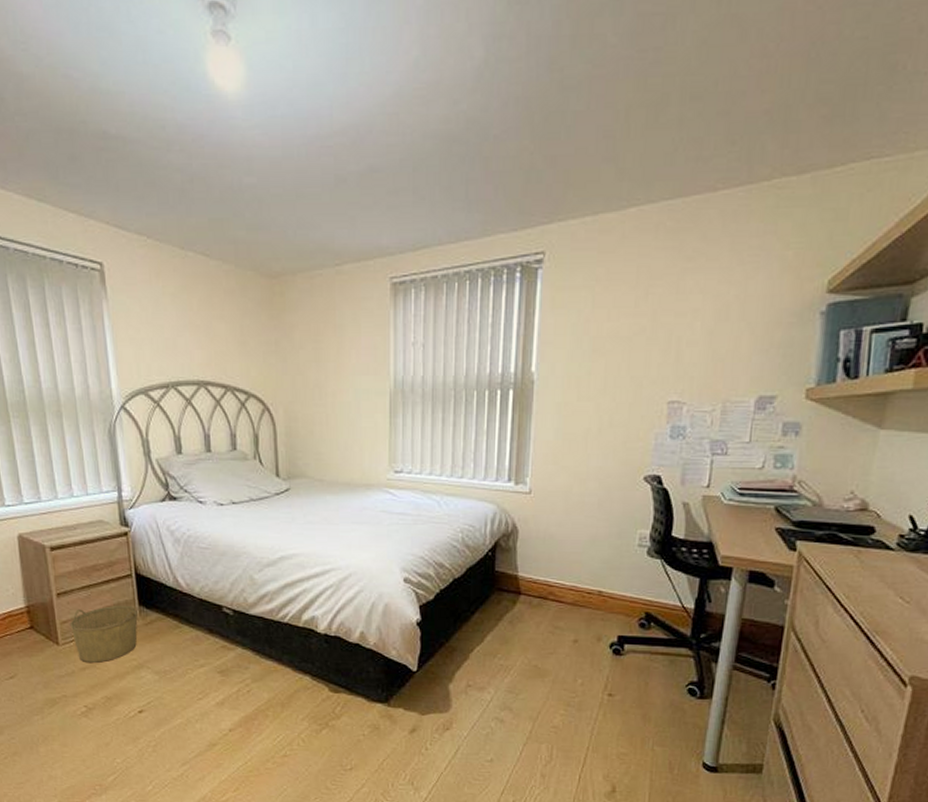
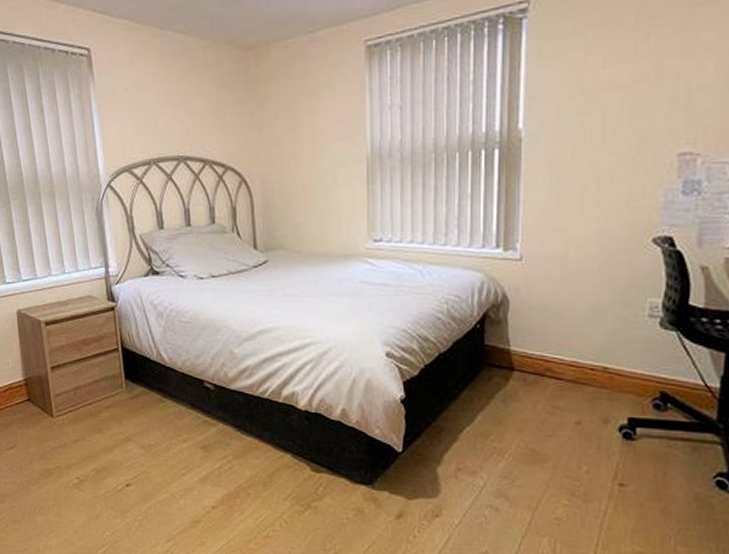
basket: present [70,605,138,664] -> none [63,378,125,436]

